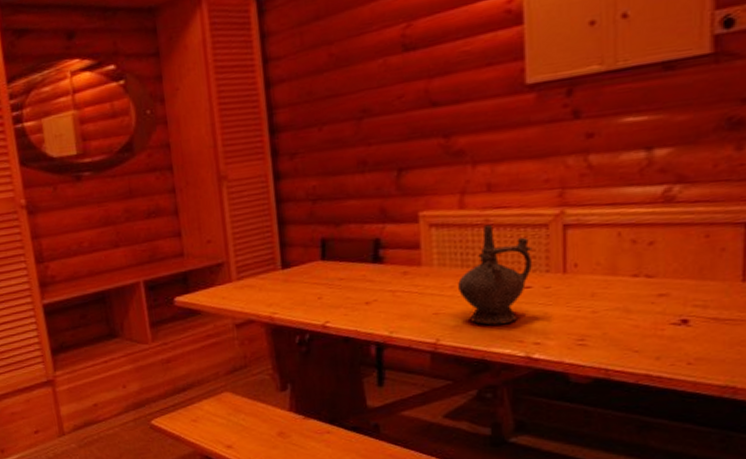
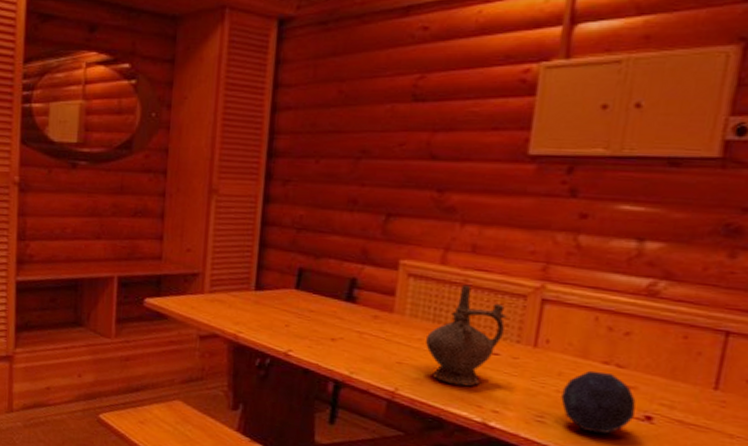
decorative orb: none [598,284,672,346] -> present [561,370,636,435]

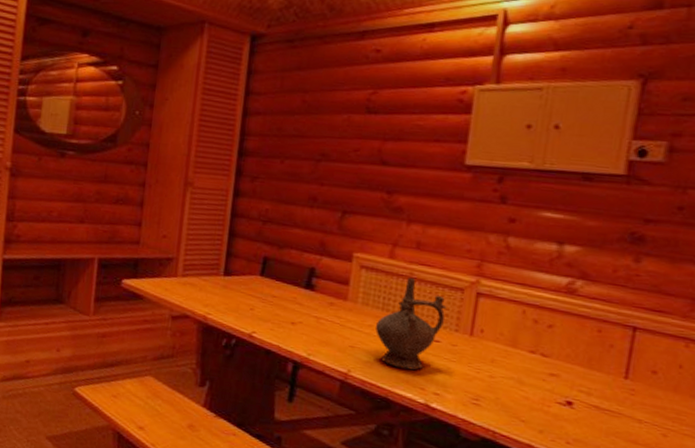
decorative orb: present [561,370,636,435] -> none [494,358,558,418]

